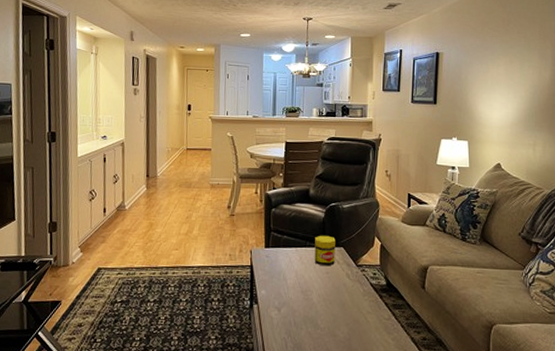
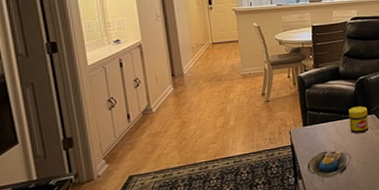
decorative bowl: none [265,278,313,309] -> present [307,150,352,179]

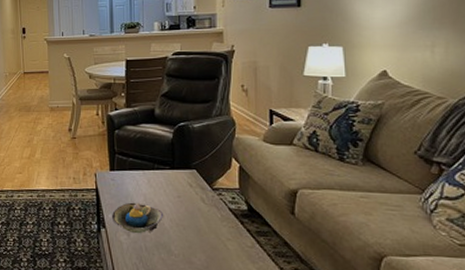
jar: present [348,106,369,134] -> none [163,157,187,190]

